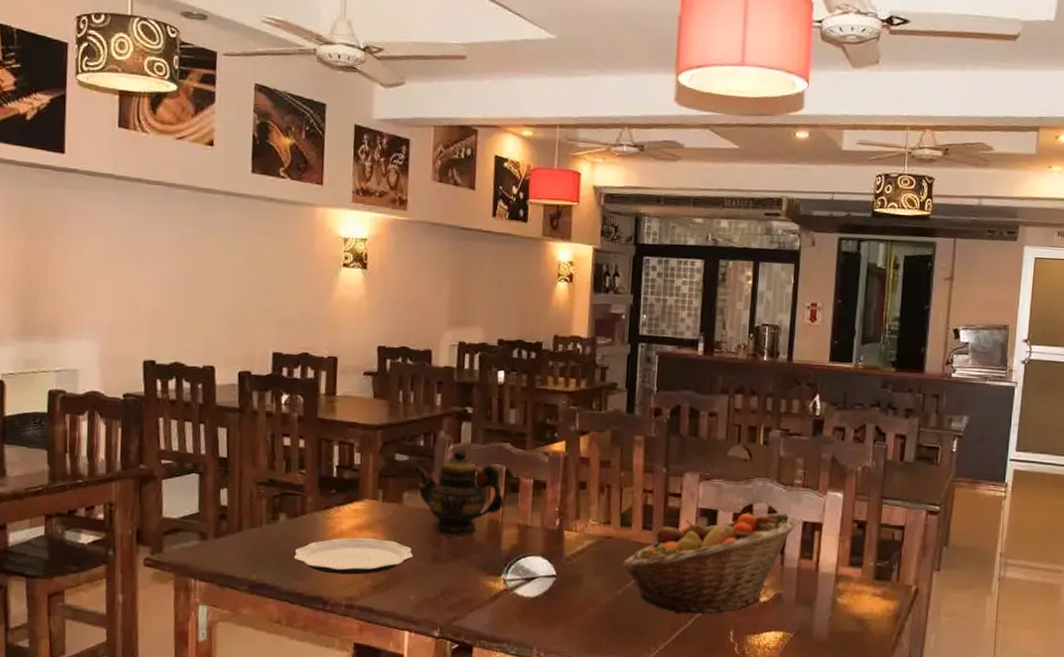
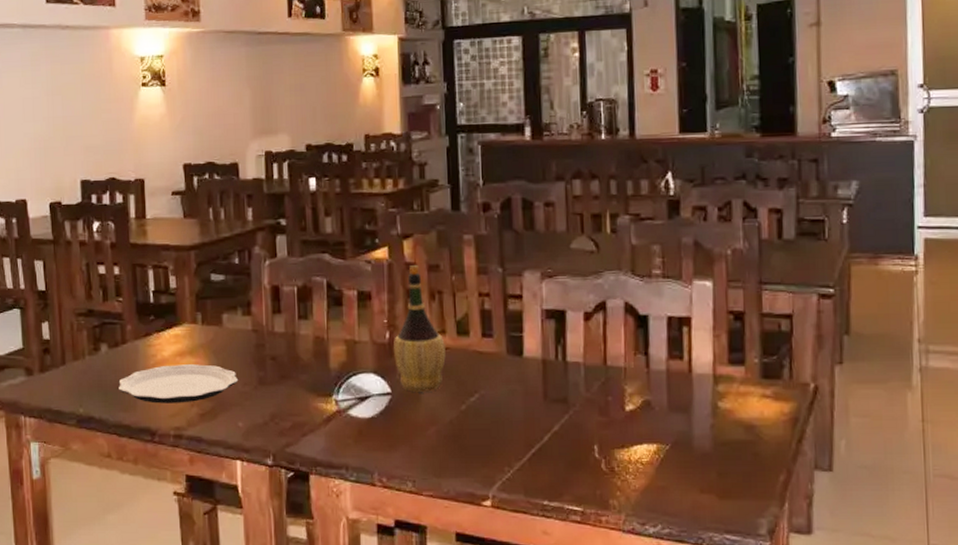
teapot: present [414,447,505,535] -> none [231,262,329,356]
wine bottle: none [562,460,609,576] -> present [394,265,446,392]
fruit basket: present [622,512,797,615] -> none [463,307,660,430]

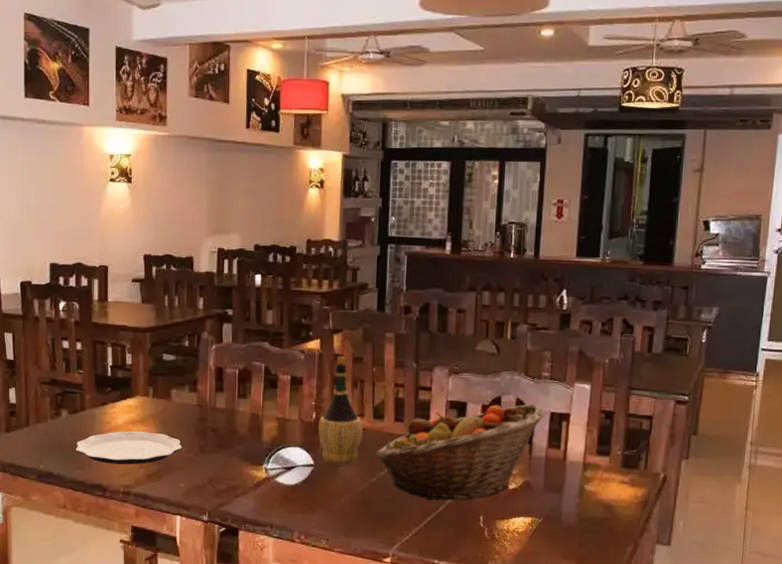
fruit basket: none [463,307,660,430] -> present [375,403,545,501]

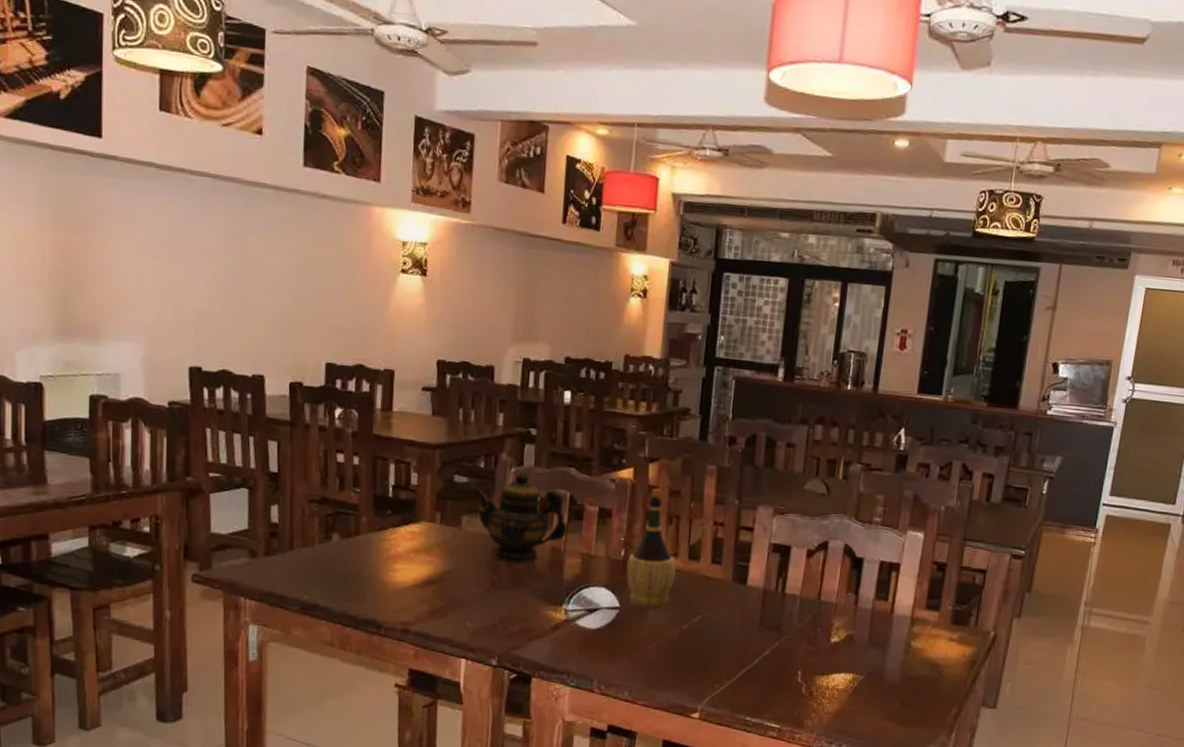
plate: present [76,431,183,465] -> none [348,560,472,600]
teapot: none [181,347,265,428] -> present [474,471,568,563]
fruit basket: present [375,403,545,501] -> none [688,551,874,654]

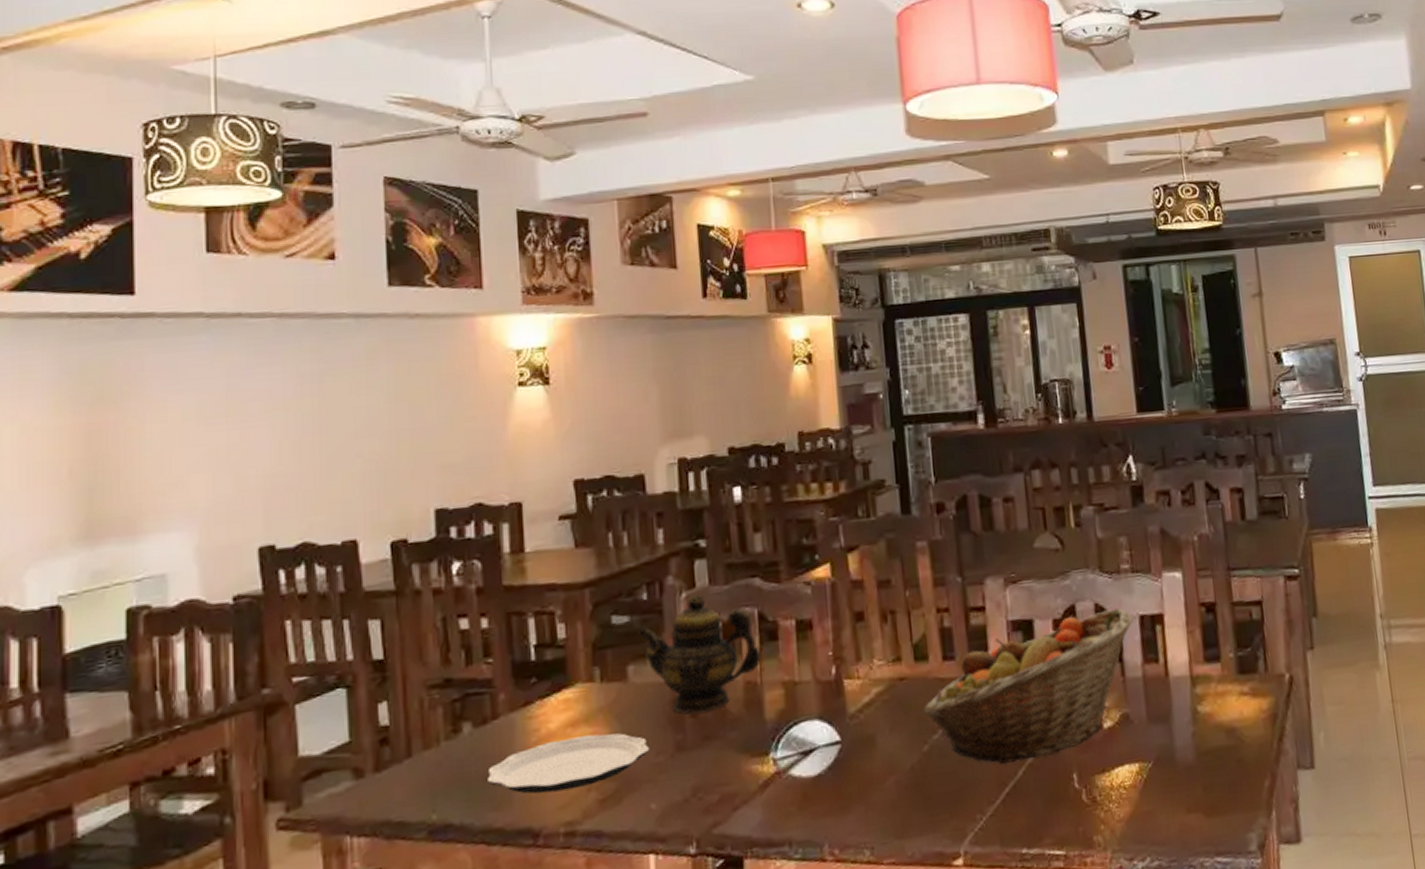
plate: none [348,560,472,600] -> present [487,733,650,794]
wine bottle: present [626,488,676,610] -> none [841,582,903,737]
fruit basket: none [688,551,874,654] -> present [923,607,1133,765]

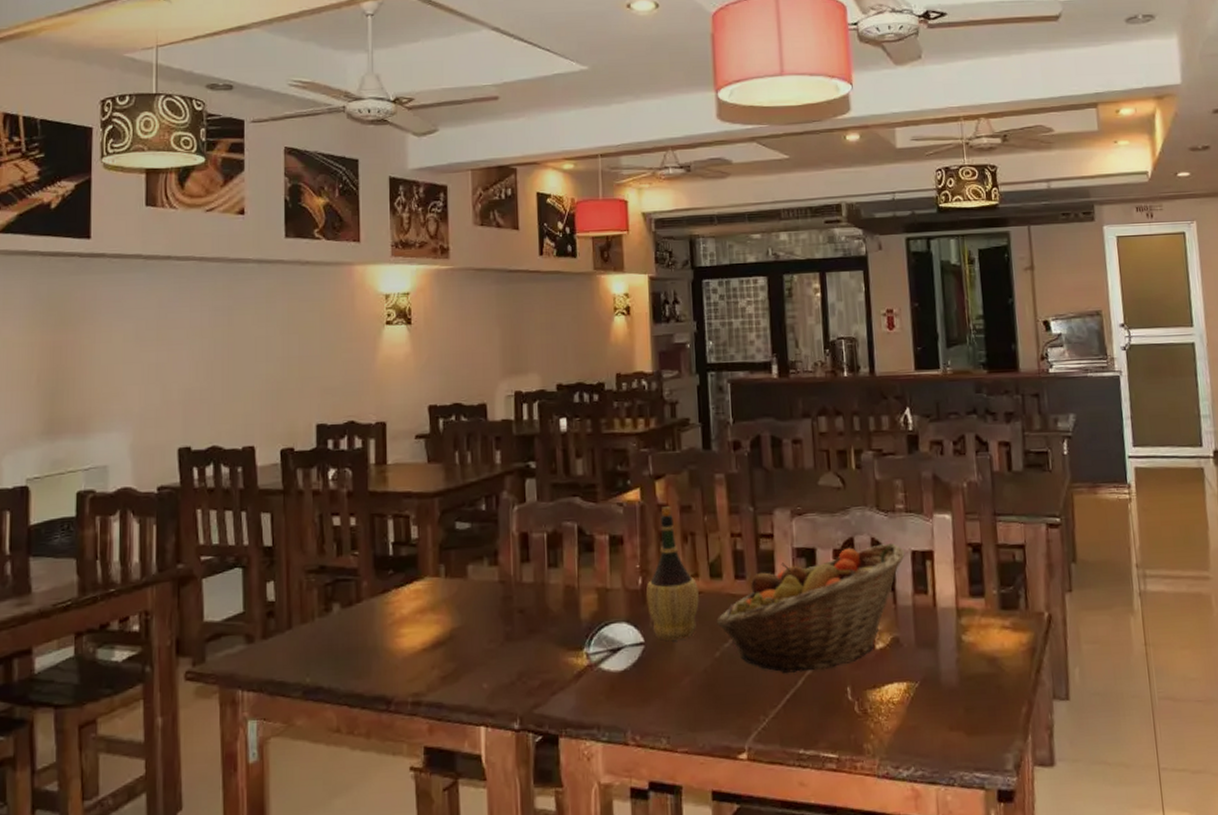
plate: present [487,733,650,794] -> none [351,621,484,668]
teapot: present [638,593,762,713] -> none [477,508,580,609]
wine bottle: none [841,582,903,737] -> present [646,506,699,640]

